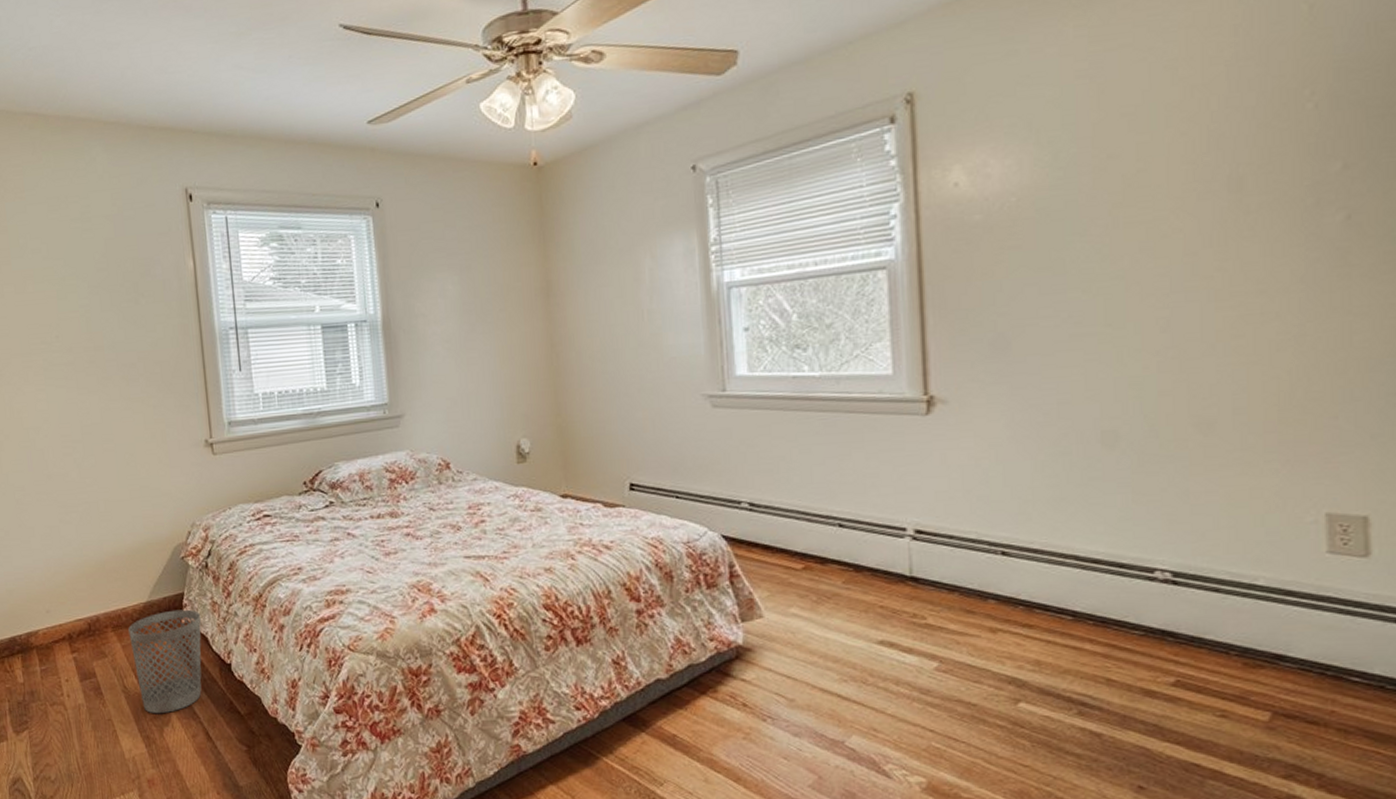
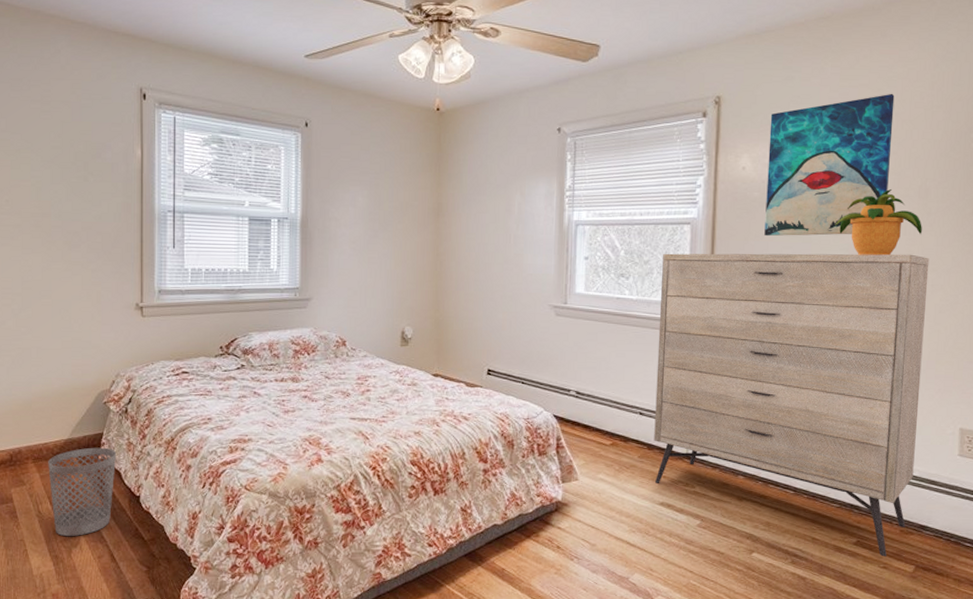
dresser: none [851,273,1257,701] -> present [654,253,930,557]
wall art: none [988,50,1178,273] -> present [764,93,895,237]
potted plant: none [1100,185,1238,283] -> present [835,189,922,256]

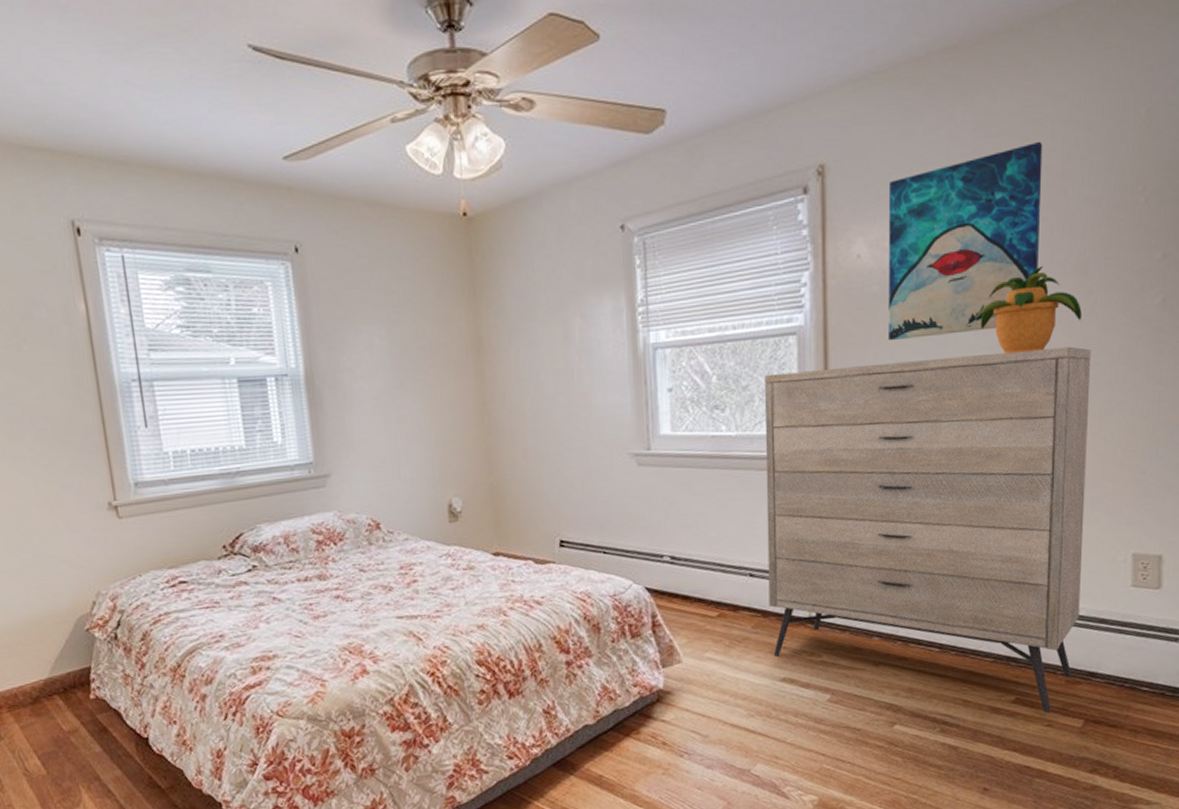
wastebasket: present [48,447,117,537] -> none [27,684,116,796]

